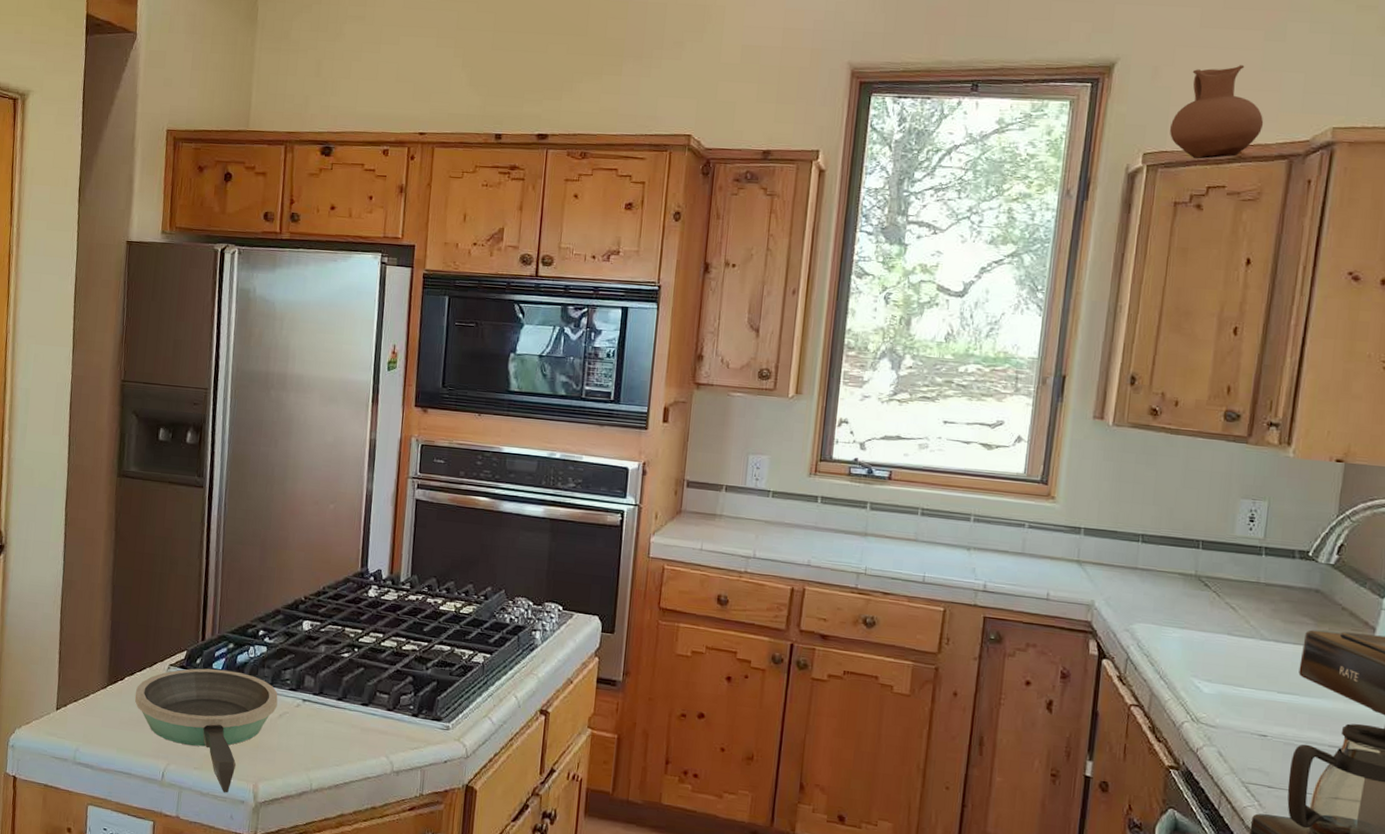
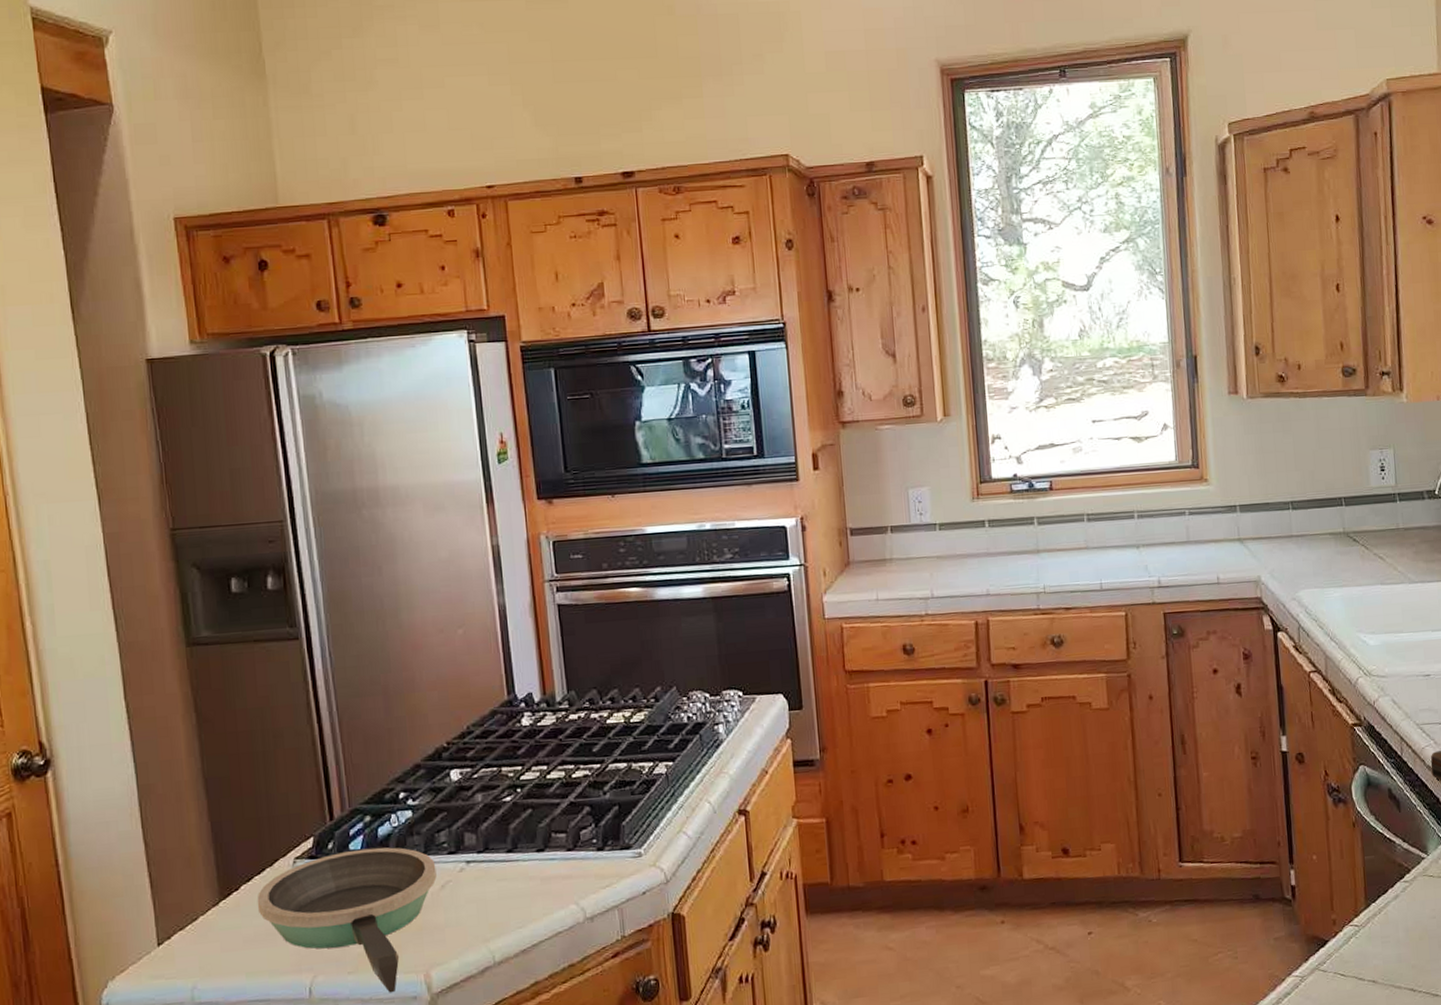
ceramic jug: present [1170,65,1264,159] -> none [1247,26,1328,124]

